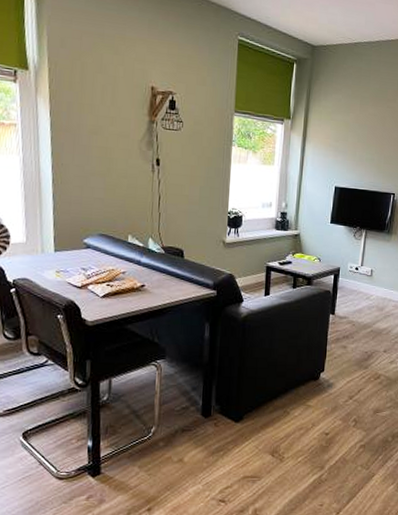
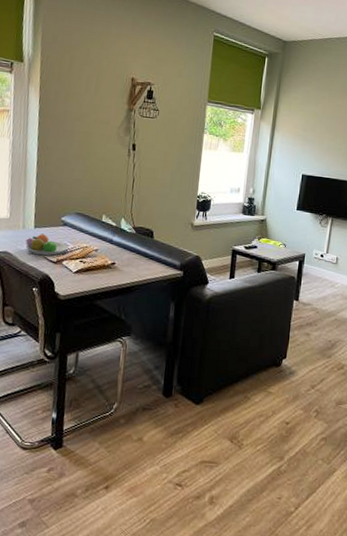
fruit bowl: none [45,257,94,281] -> present [25,233,69,256]

